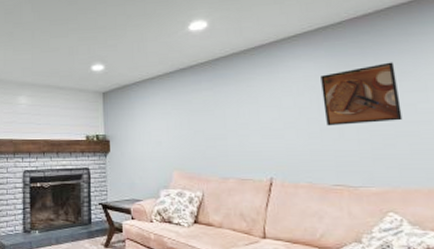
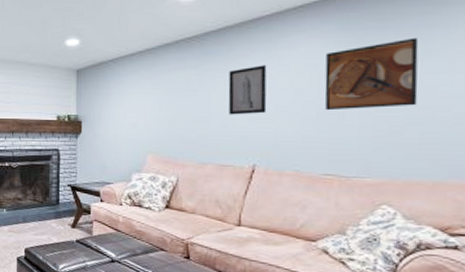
wall art: none [240,87,277,132] -> present [228,65,267,115]

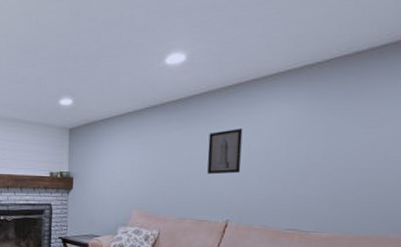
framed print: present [324,37,419,111] -> none [292,106,376,172]

